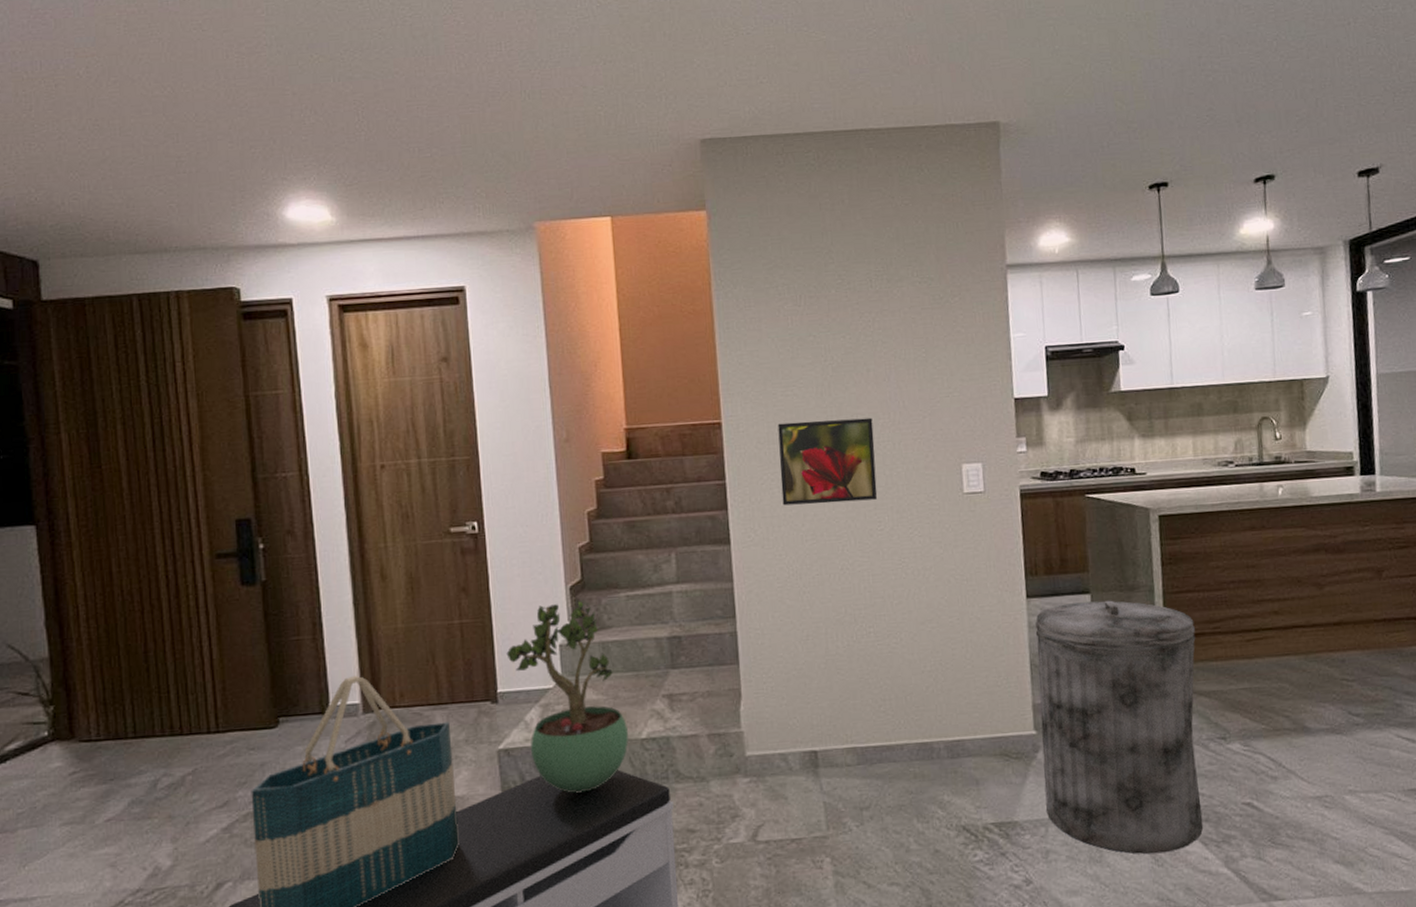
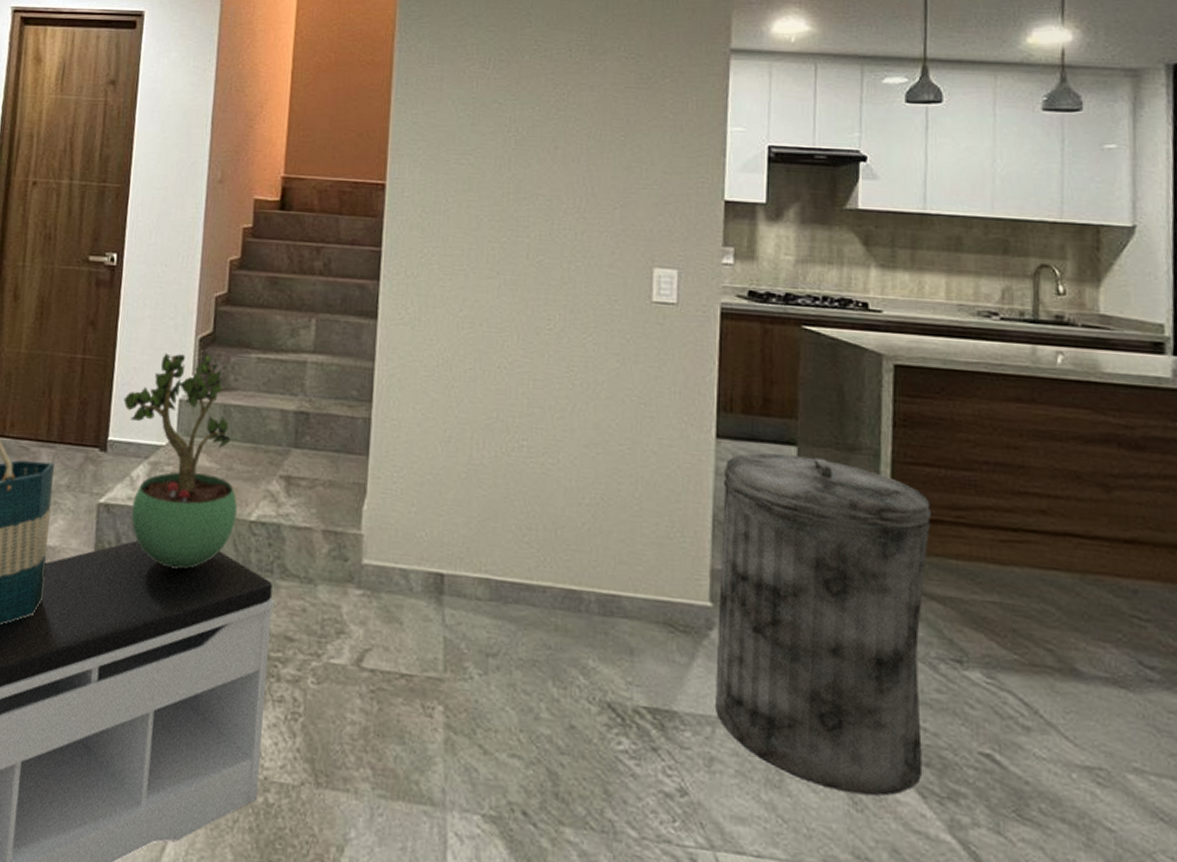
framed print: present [777,417,878,506] -> none [441,193,554,294]

